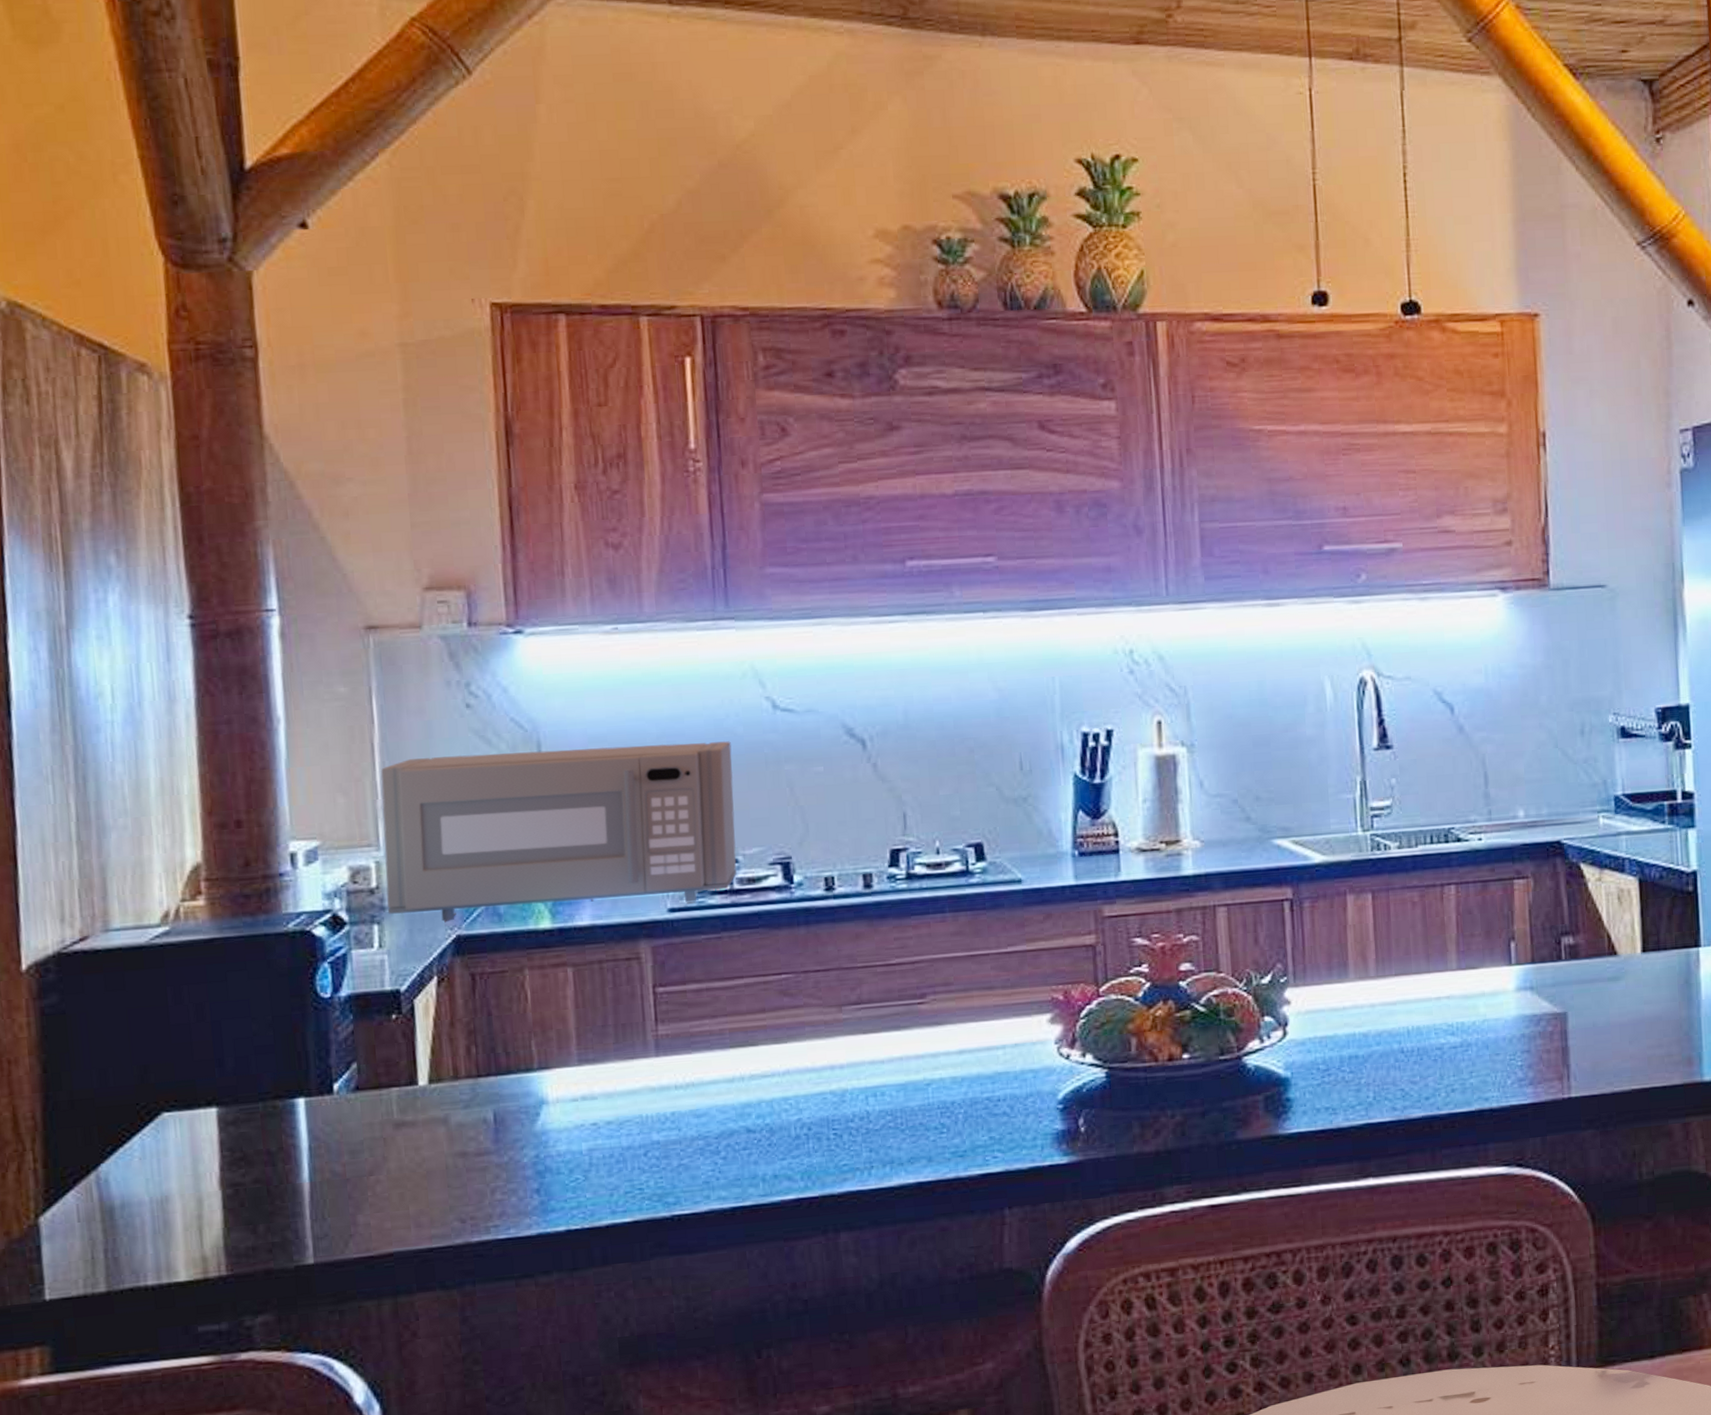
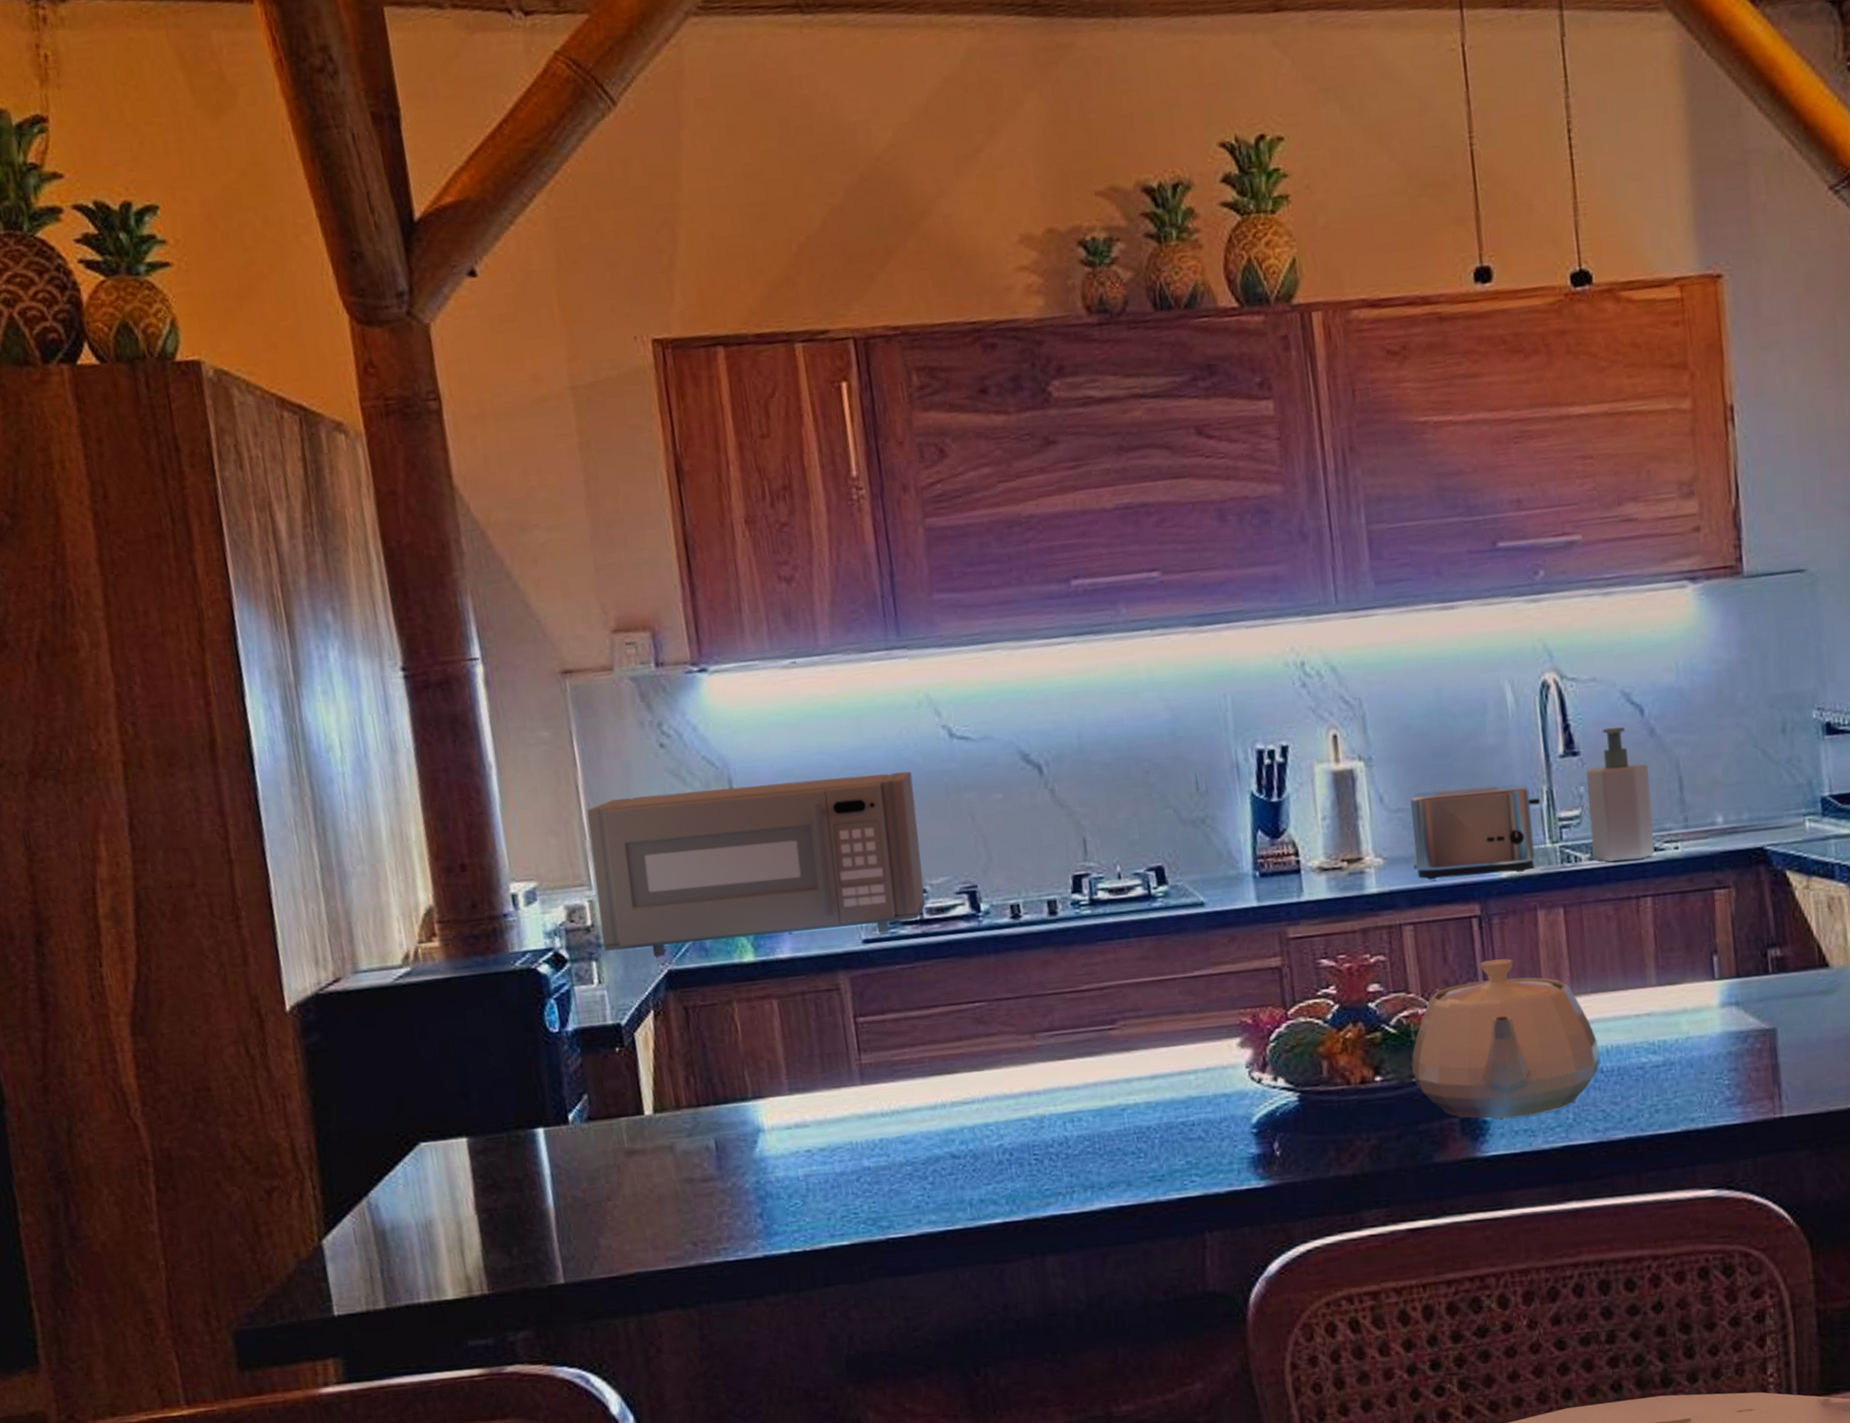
teapot: none [1218,941,1401,1097] -> present [1411,958,1600,1119]
toaster: none [1229,774,1354,864] -> present [1410,784,1541,880]
soap bottle: none [1398,723,1460,850] -> present [1586,727,1655,862]

